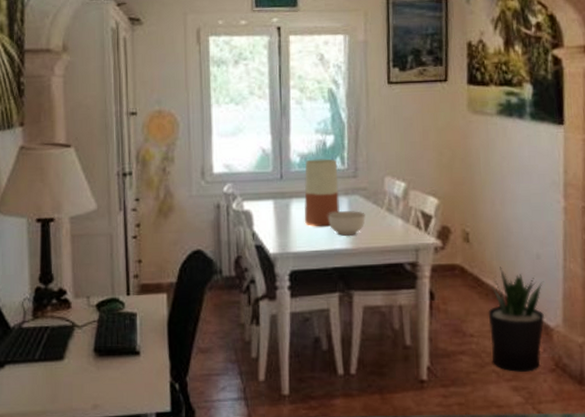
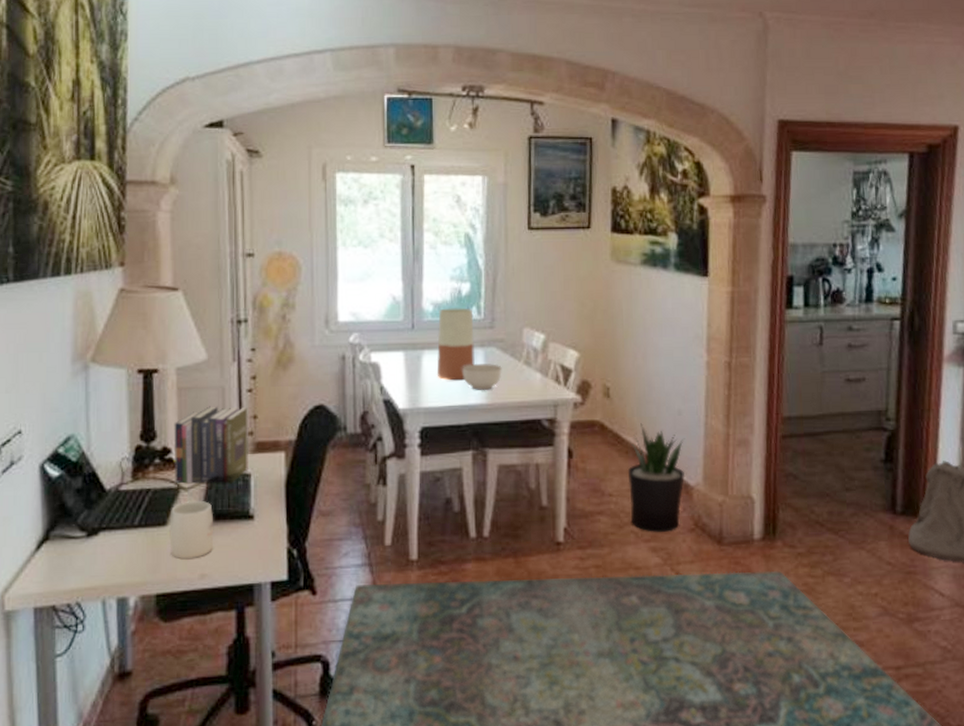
mug: none [65,338,105,390] -> present [168,501,214,559]
books: none [68,251,134,323] -> present [174,406,248,484]

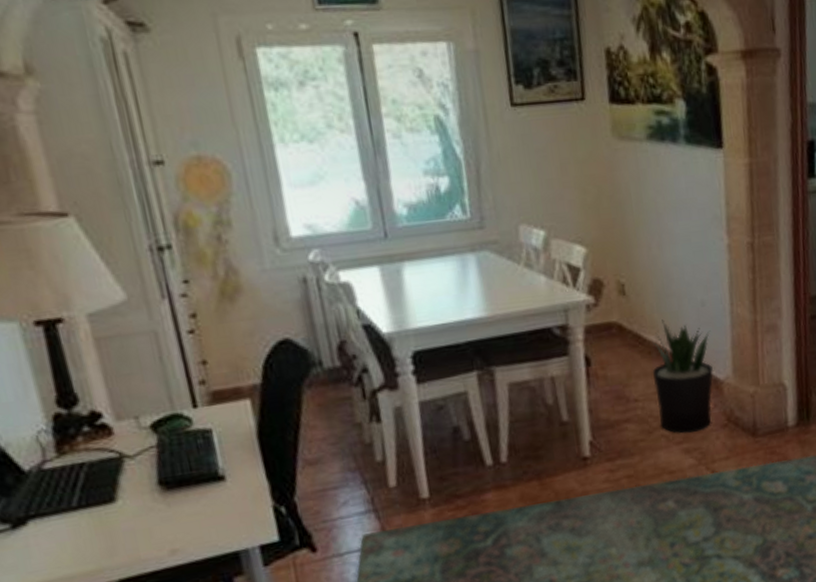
mug: present [168,501,214,559] -> none [116,467,180,537]
books: present [174,406,248,484] -> none [98,352,207,451]
vase: present [436,308,475,381] -> none [415,206,467,295]
bowl: present [462,364,502,390] -> none [452,270,500,303]

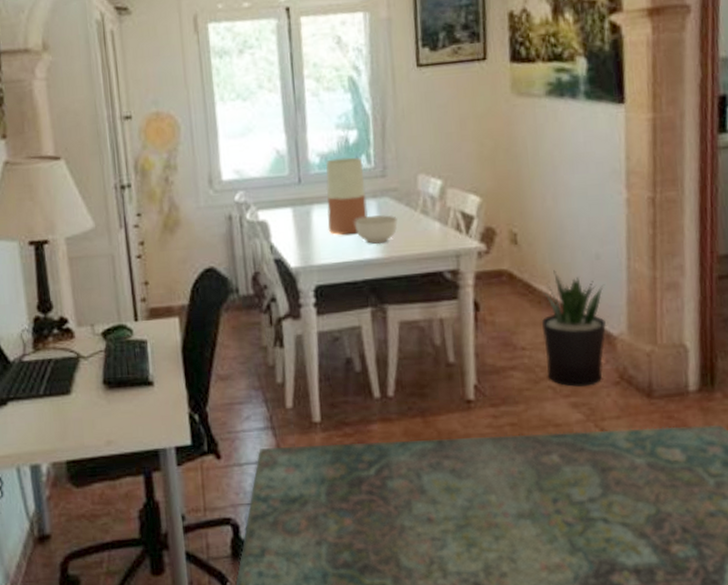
vase: none [415,206,467,295] -> present [326,156,368,235]
bowl: none [452,270,500,303] -> present [355,215,398,244]

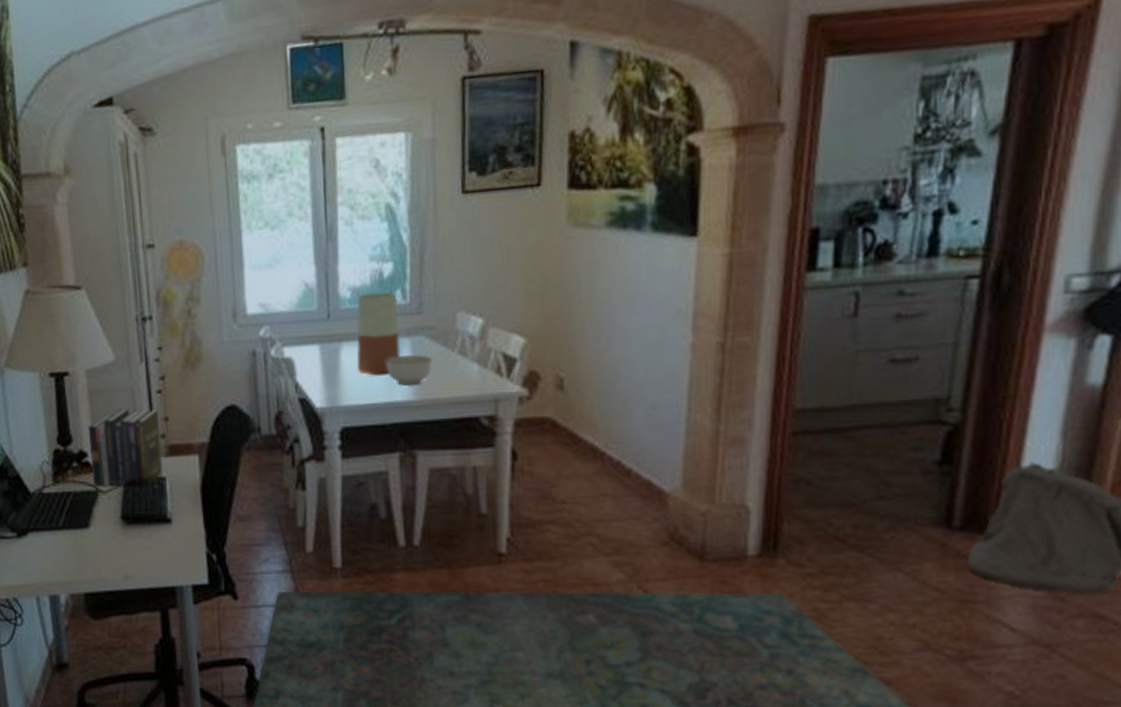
books: none [68,274,144,353] -> present [88,408,163,488]
planter: present [541,270,607,387] -> none [585,419,660,545]

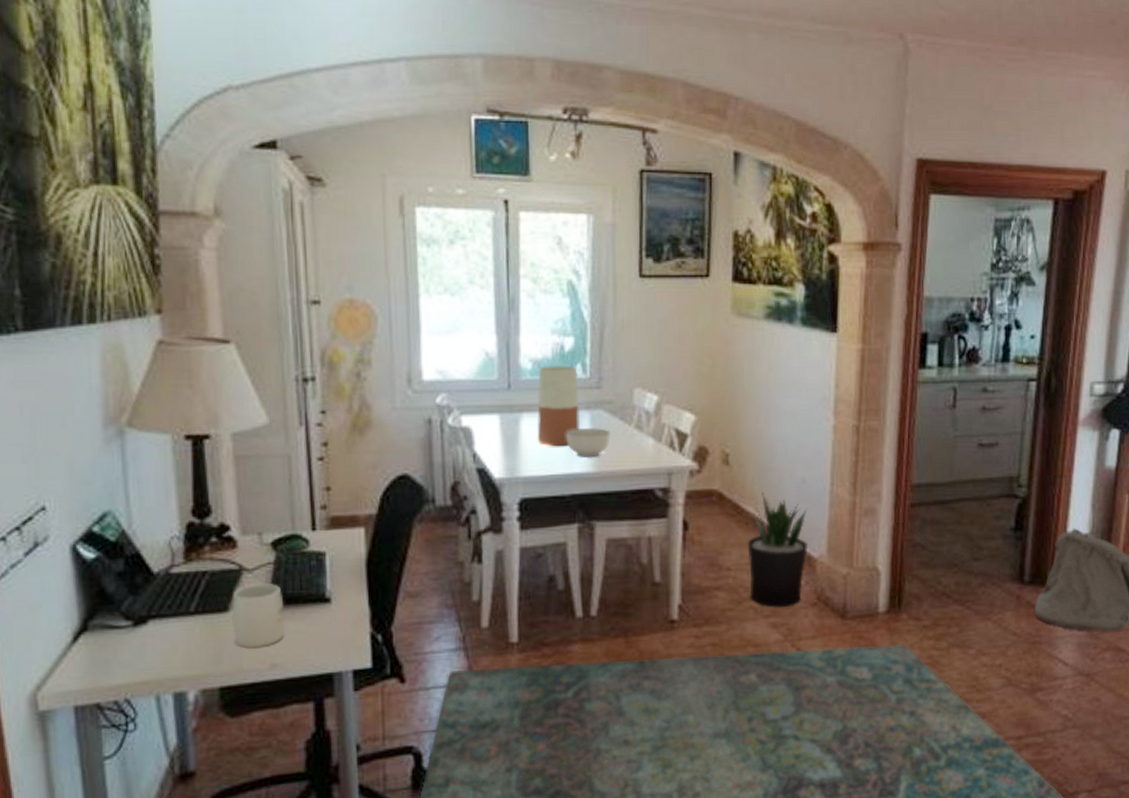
books: present [88,408,163,488] -> none [232,476,322,565]
mug: none [90,504,134,560] -> present [230,584,285,648]
planter: none [585,419,660,545] -> present [747,492,809,607]

